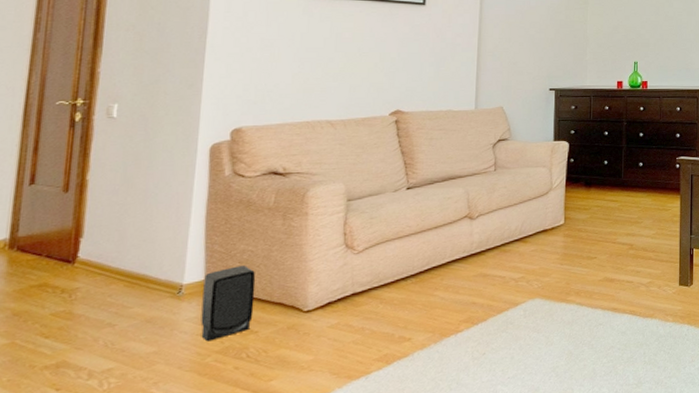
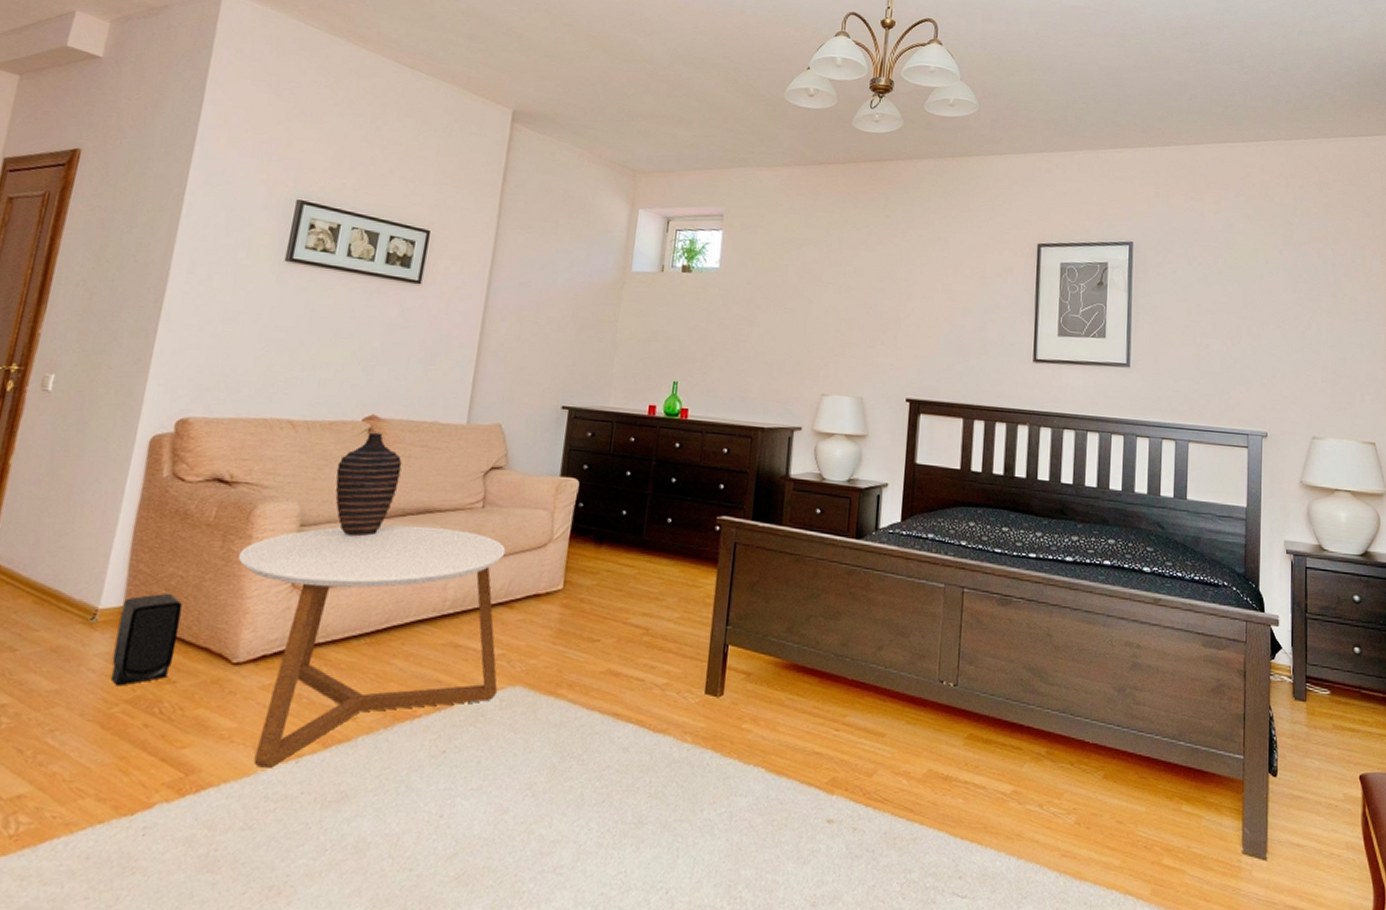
coffee table: none [299,189,520,386] -> present [238,525,506,768]
decorative vase: none [372,123,426,203] -> present [335,432,402,536]

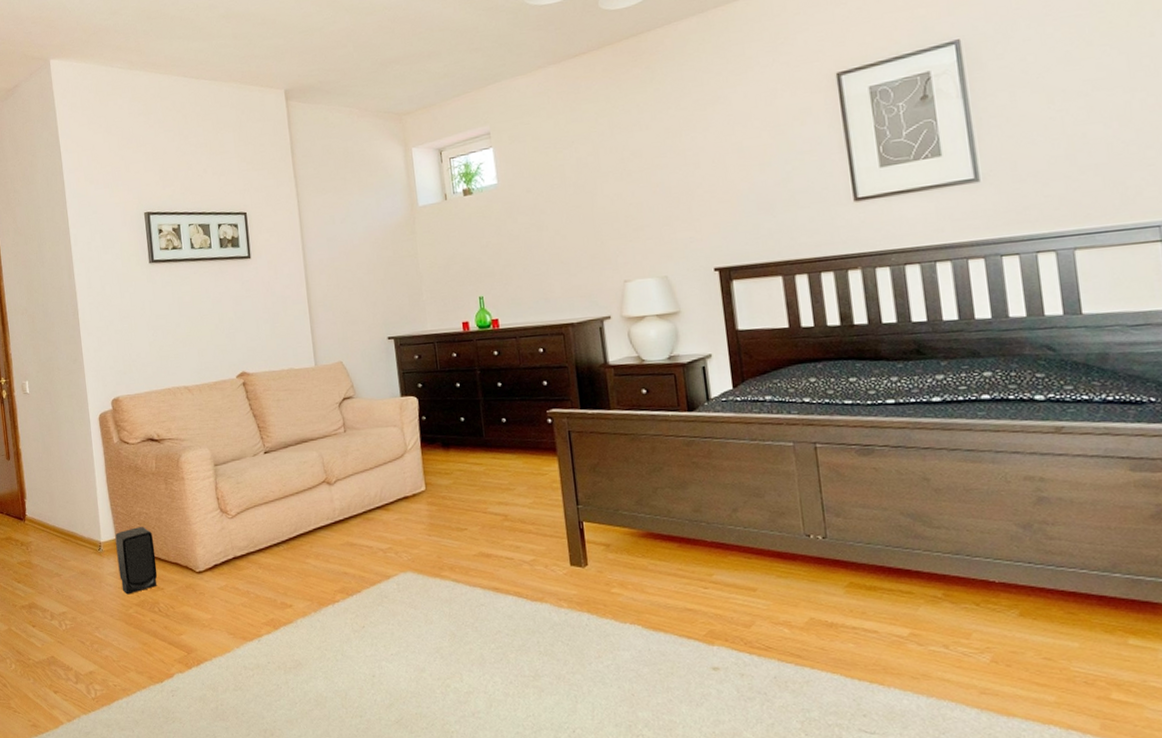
coffee table: present [238,525,506,768] -> none [179,452,393,646]
decorative vase: present [335,432,402,536] -> none [228,385,276,468]

